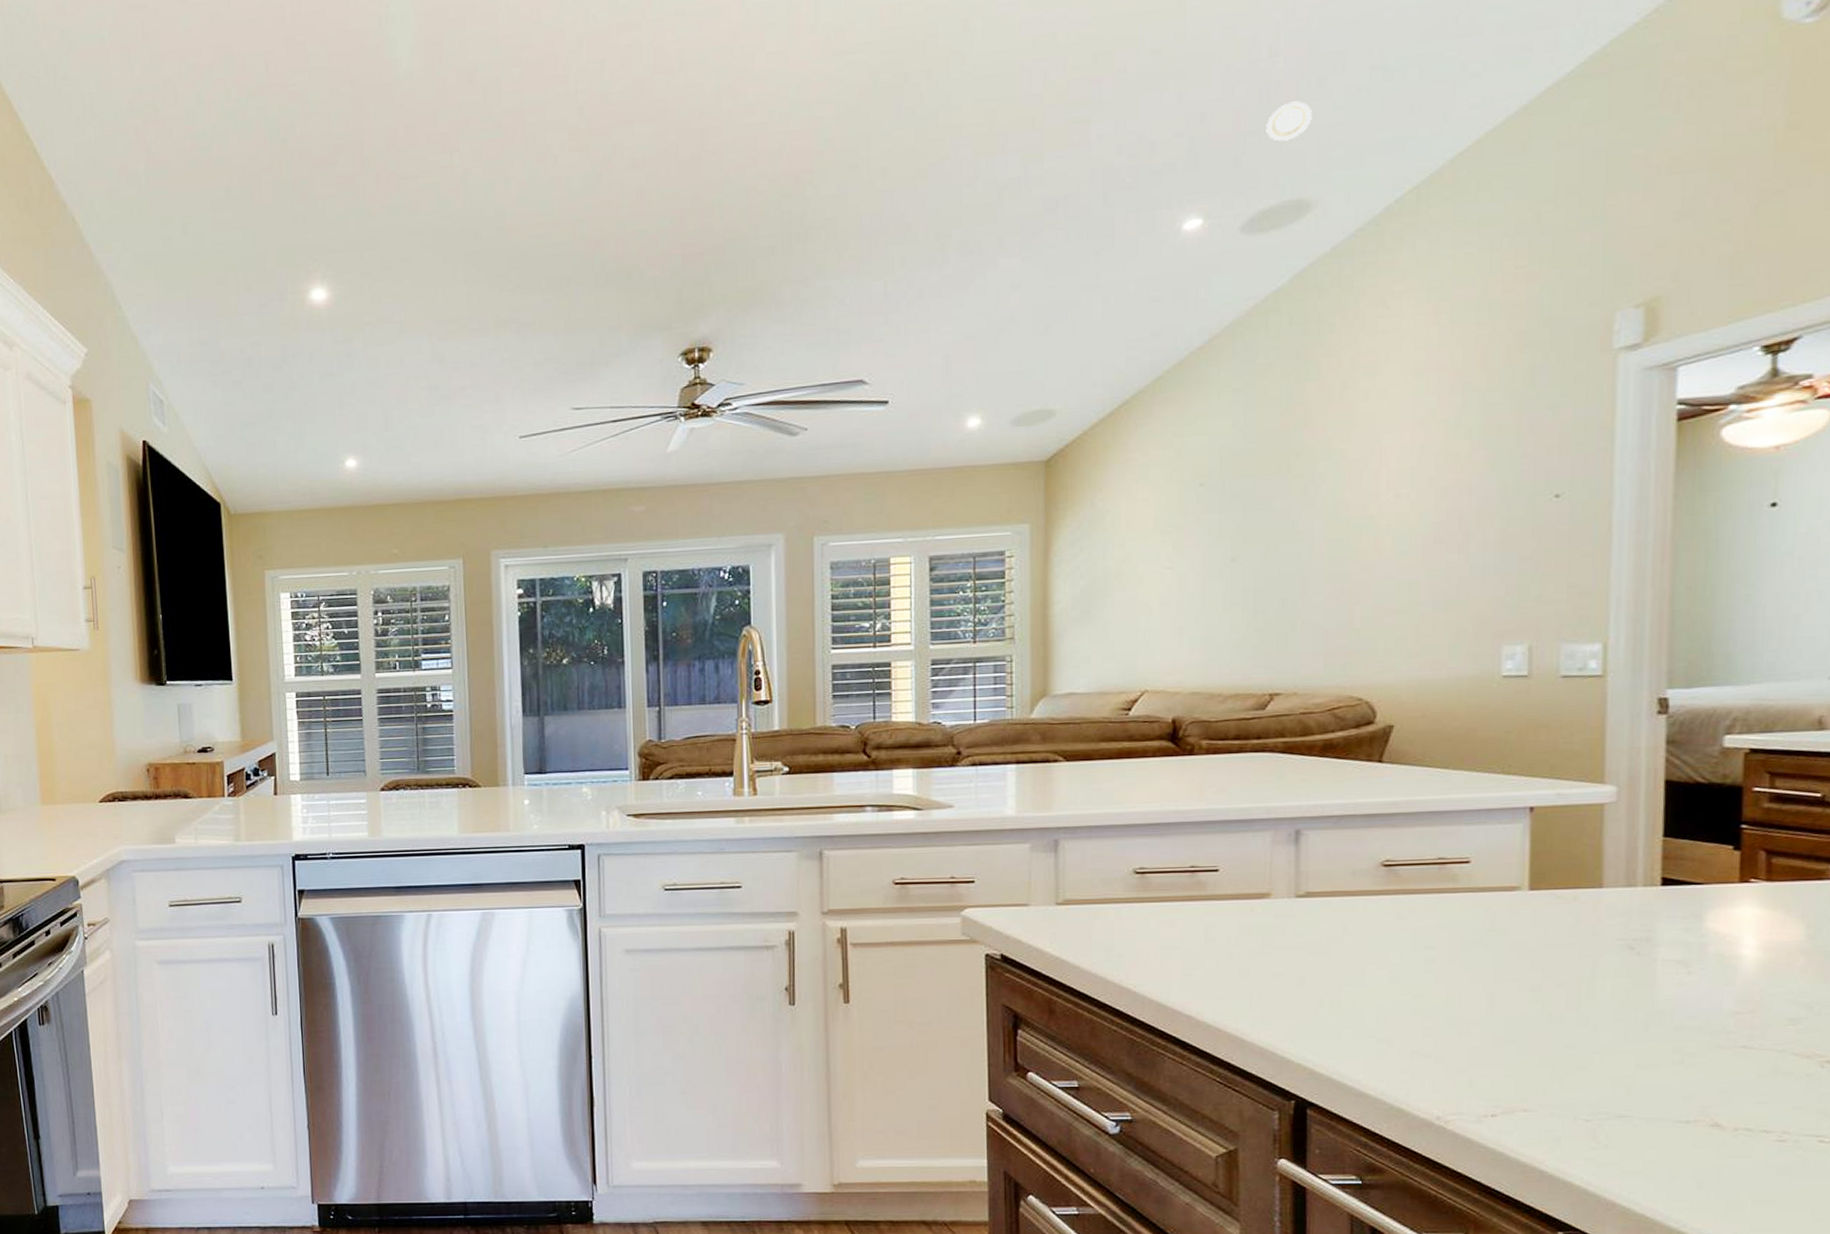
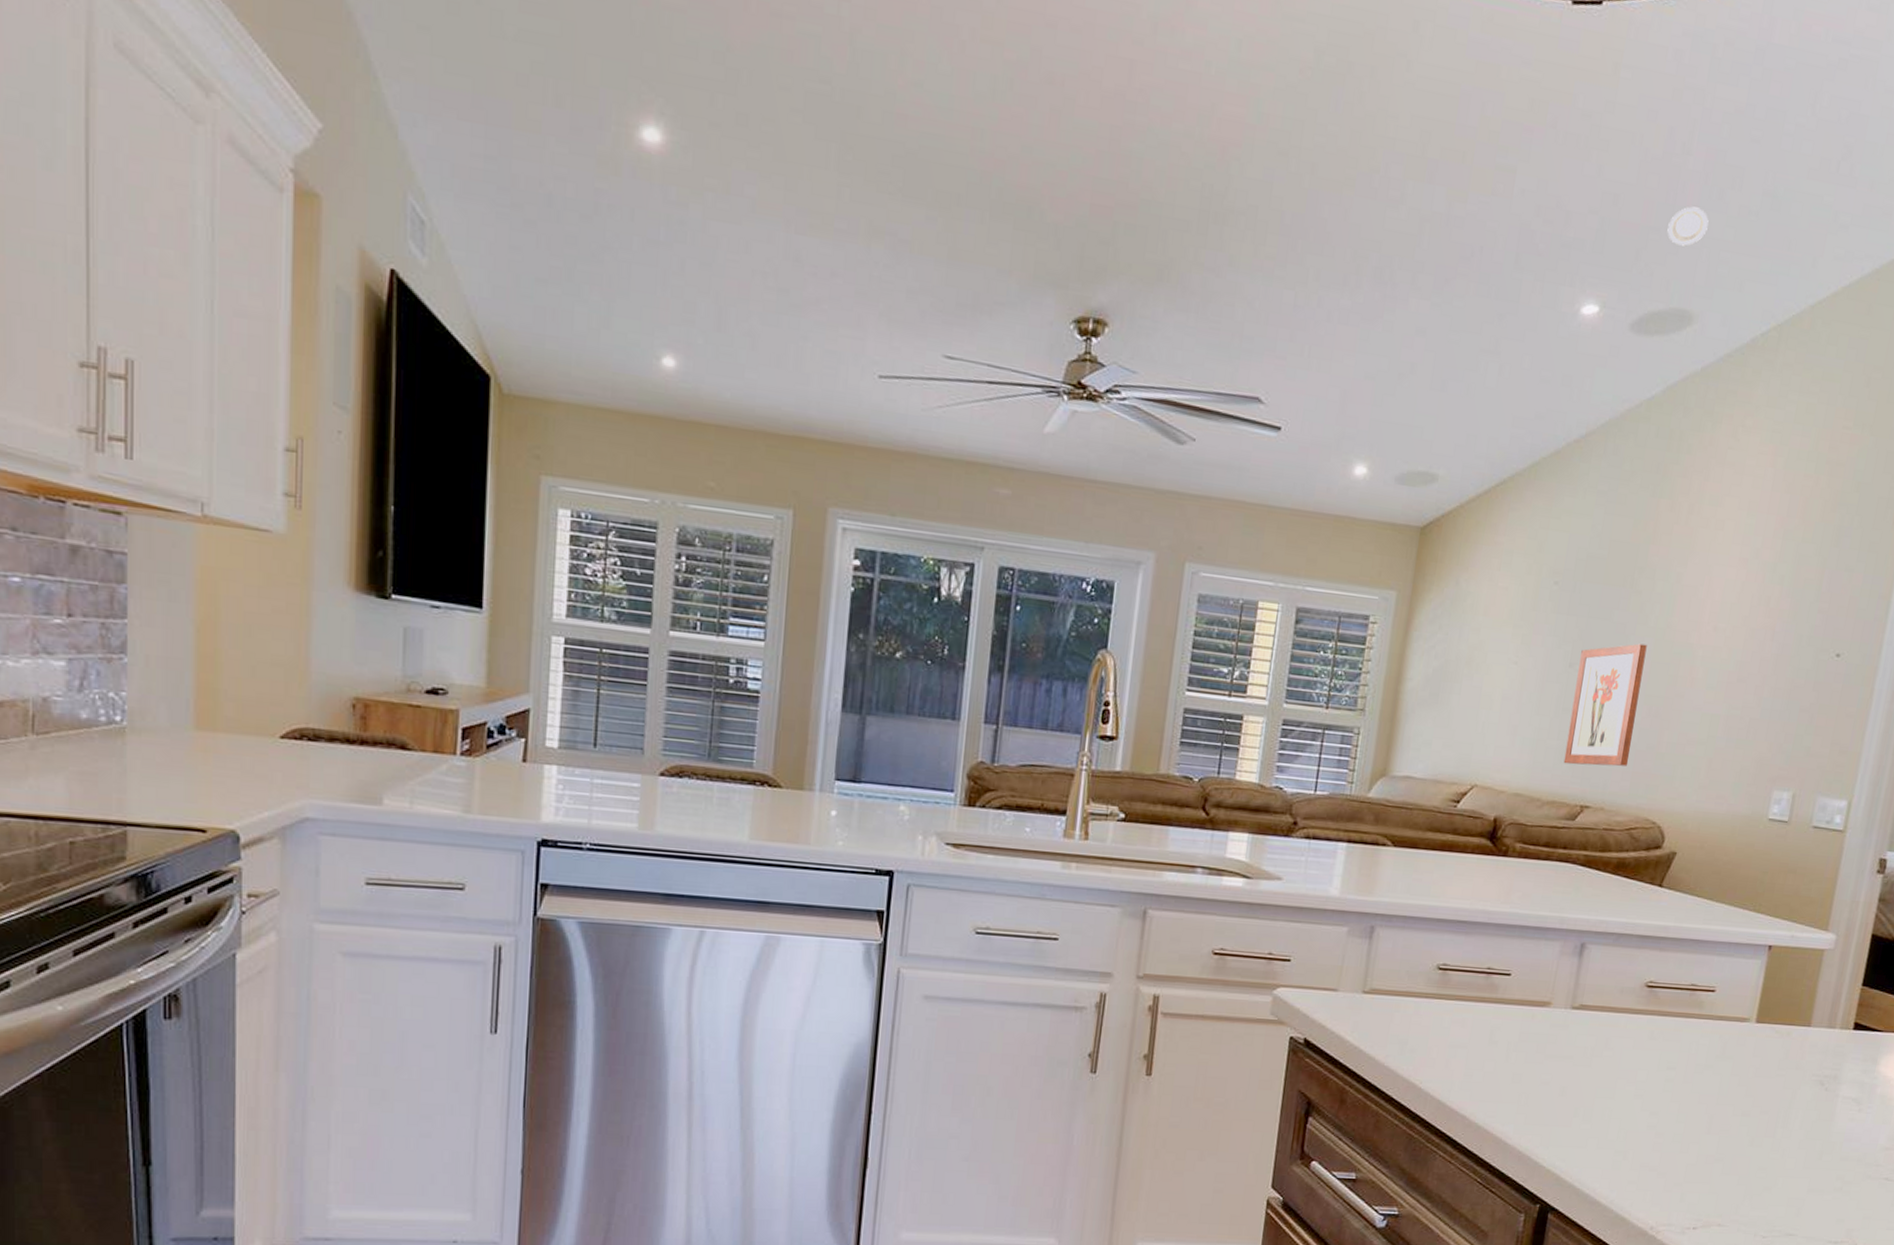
wall art: none [1241,525,1318,656] -> present [1563,643,1647,767]

